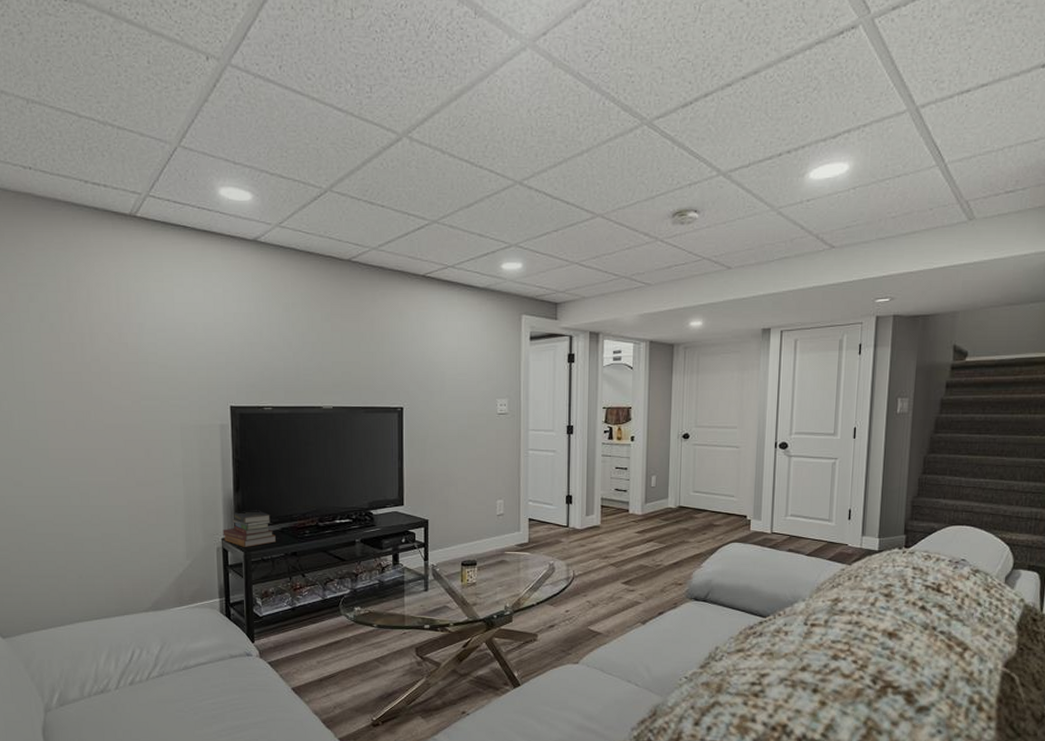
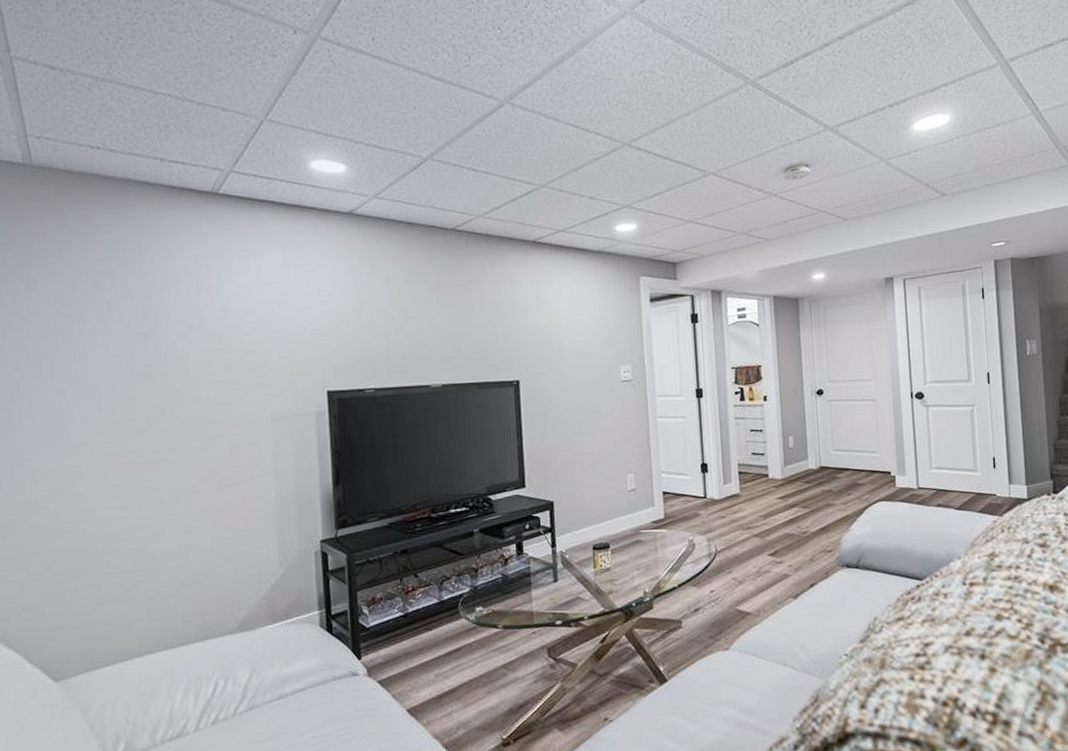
books: present [223,510,276,547] -> none [321,504,383,549]

